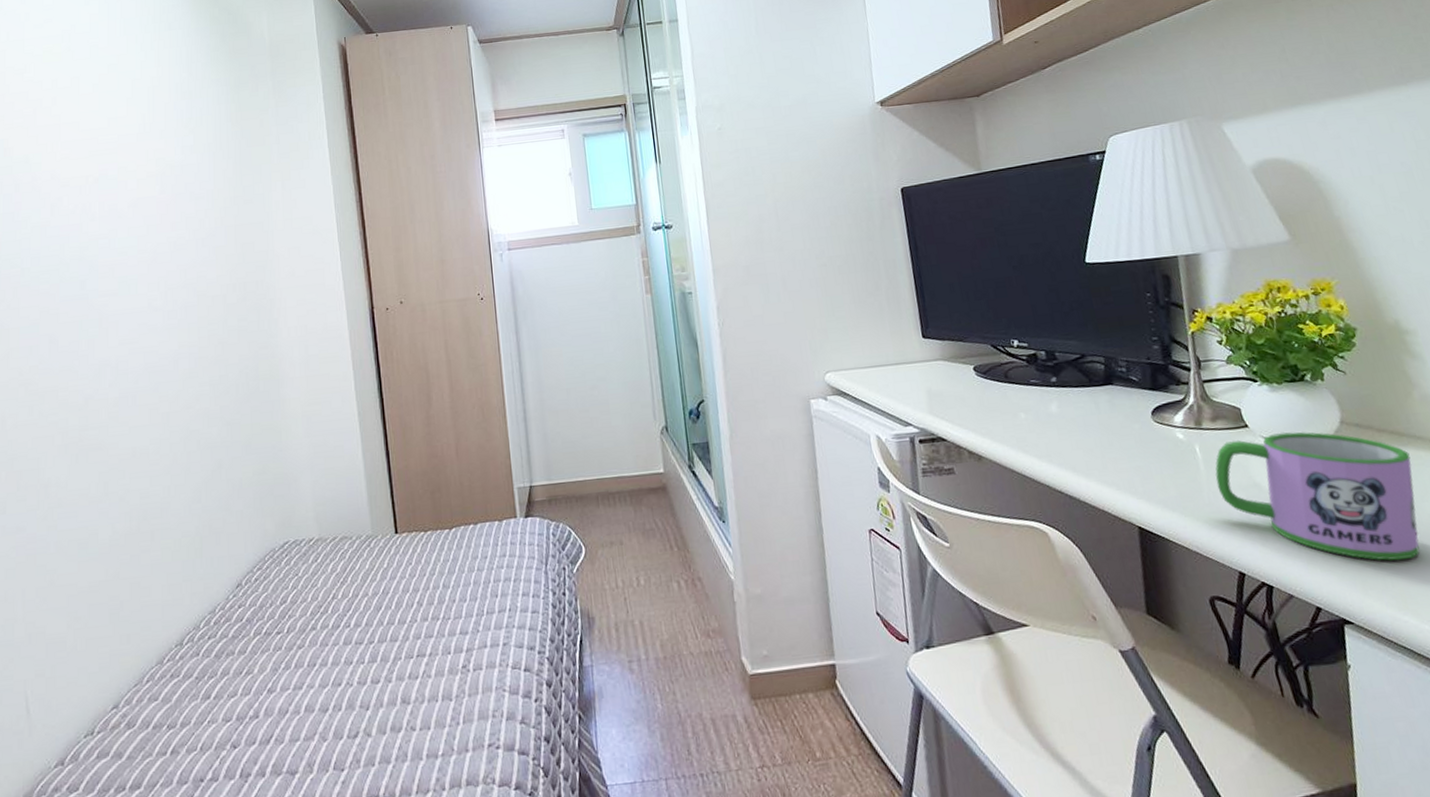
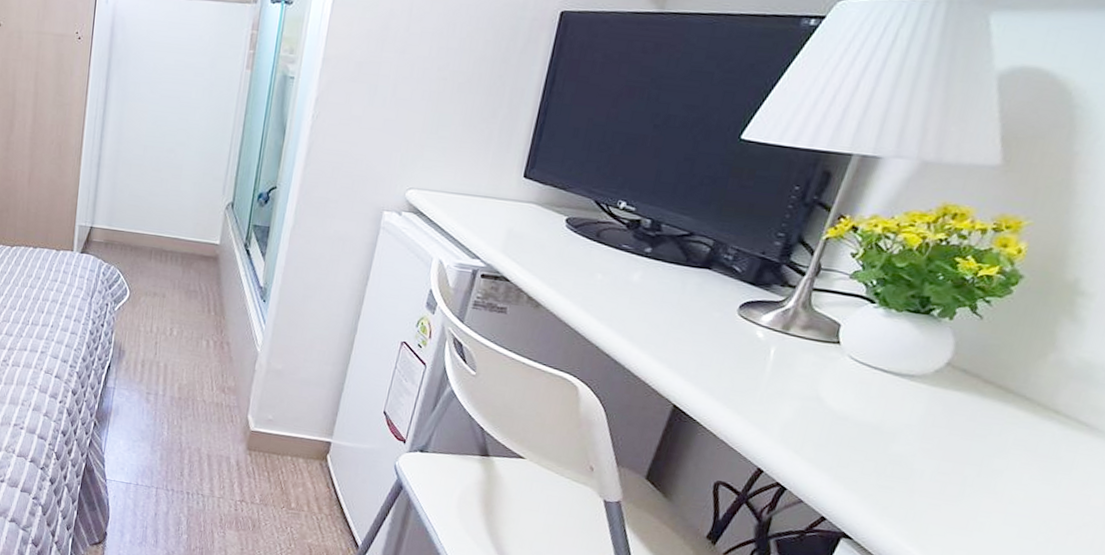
mug: present [1215,432,1420,561] -> none [775,352,1007,502]

